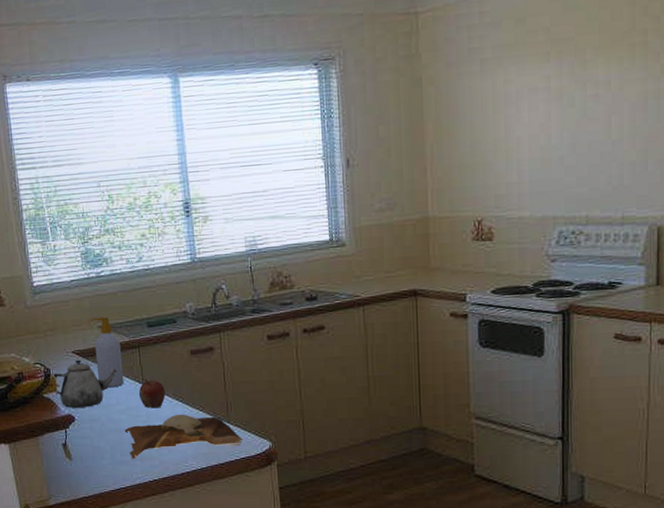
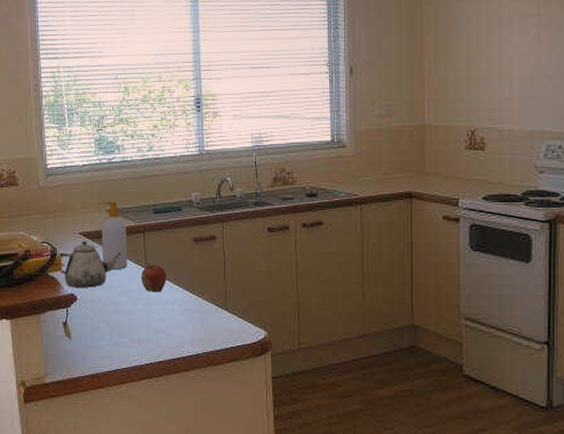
cutting board: present [124,414,243,459] -> none [124,299,239,342]

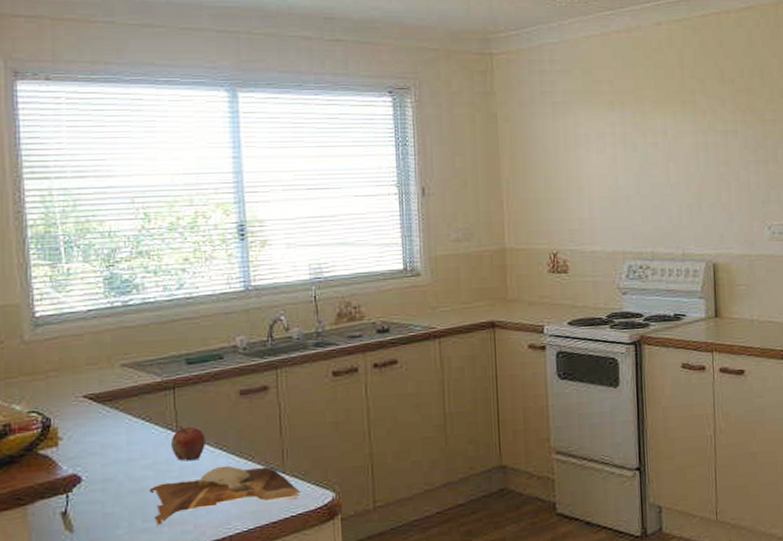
teapot: present [58,241,121,288] -> none [53,405,144,466]
soap bottle: present [99,201,127,270] -> none [111,353,152,439]
cutting board: none [124,299,239,342] -> present [149,465,300,526]

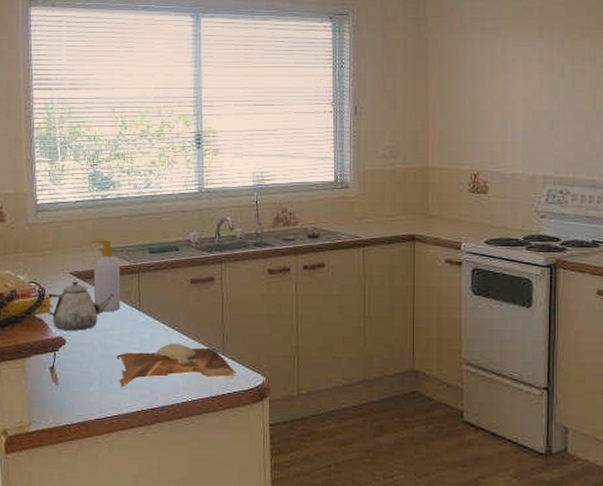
teapot: none [53,405,144,466] -> present [46,281,114,331]
soap bottle: none [111,353,152,439] -> present [92,240,121,312]
fruit: present [170,426,205,461] -> none [134,305,161,336]

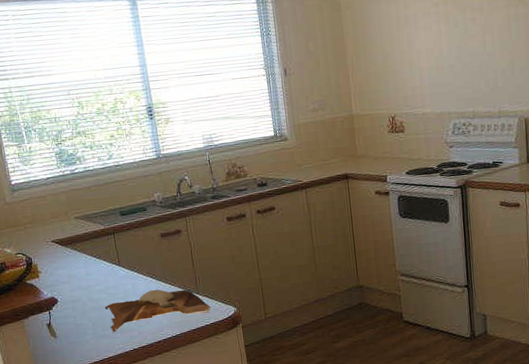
teapot: present [46,281,114,331] -> none [34,248,95,292]
soap bottle: present [92,240,121,312] -> none [67,208,102,271]

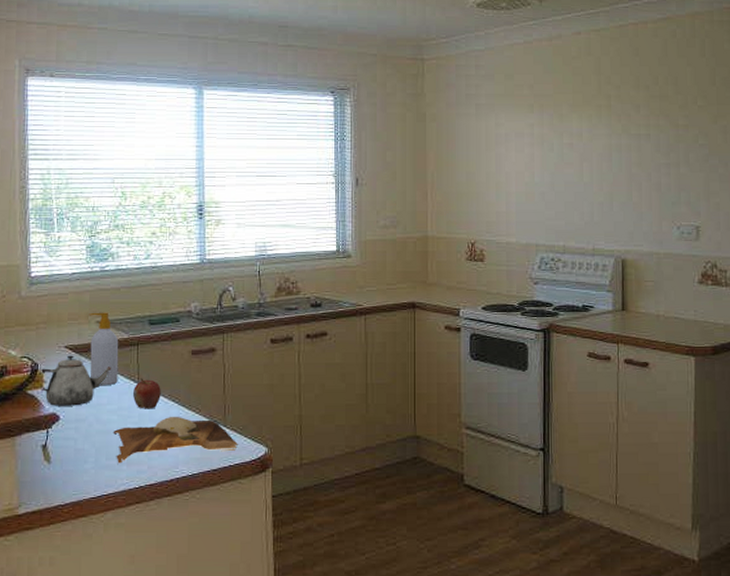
teapot: none [34,248,95,292] -> present [39,355,112,406]
soap bottle: none [67,208,102,271] -> present [89,312,119,386]
fruit: none [115,261,140,287] -> present [132,378,161,409]

